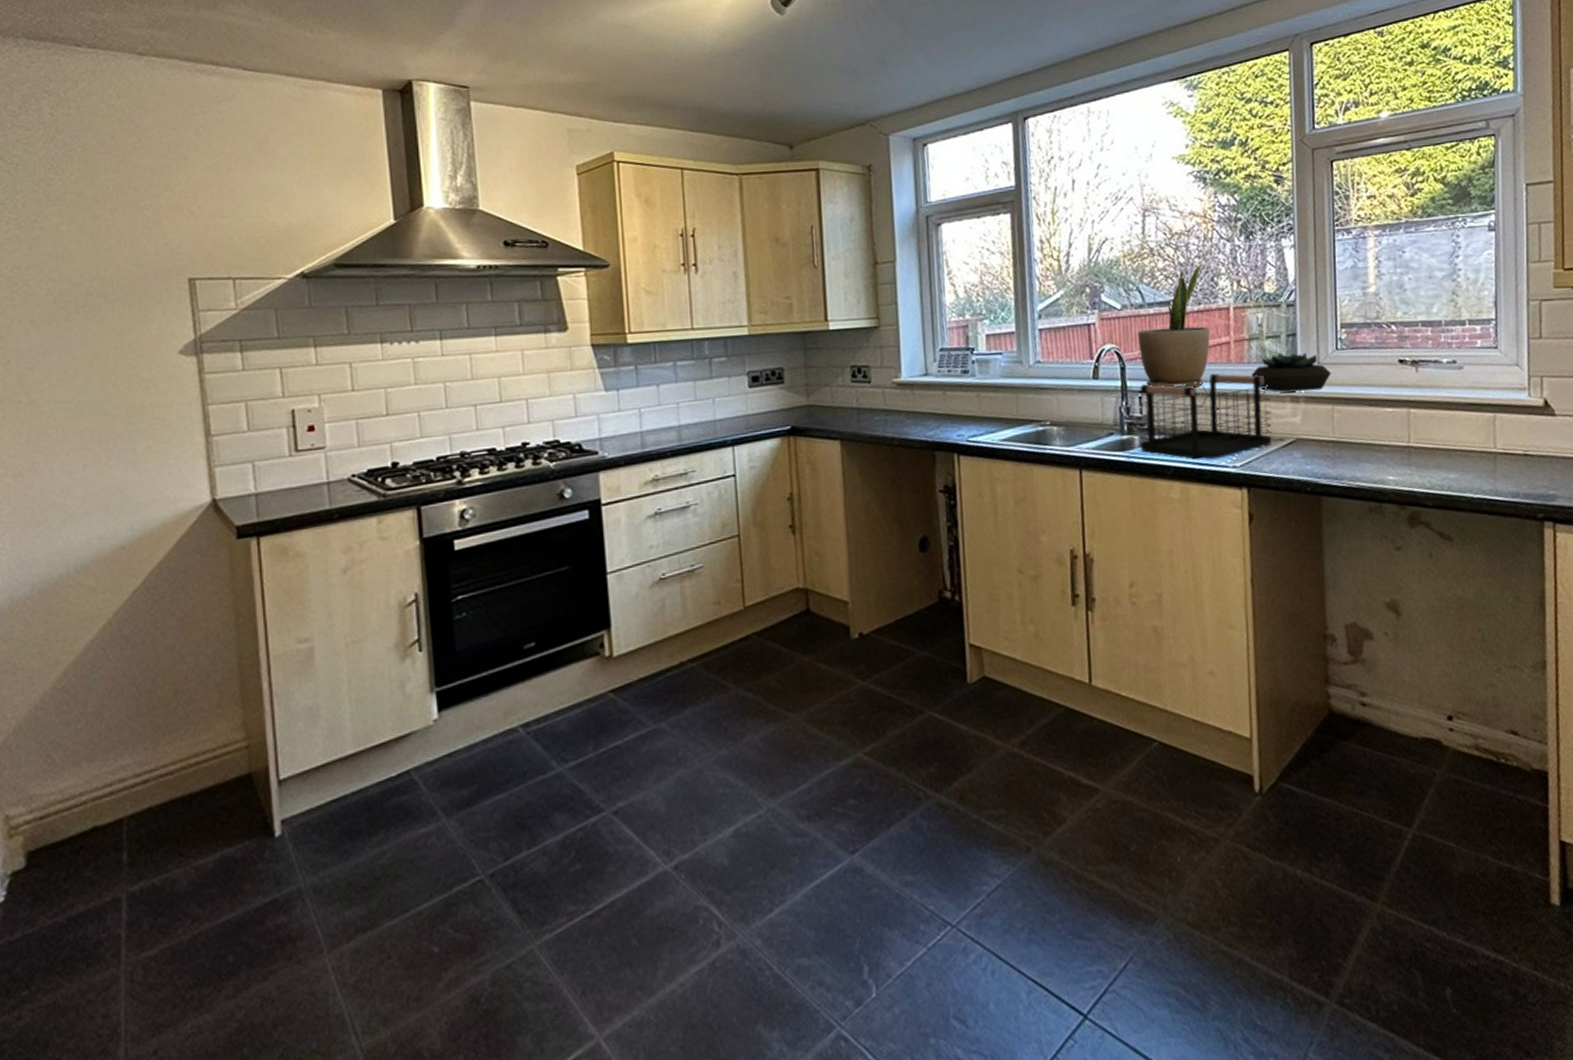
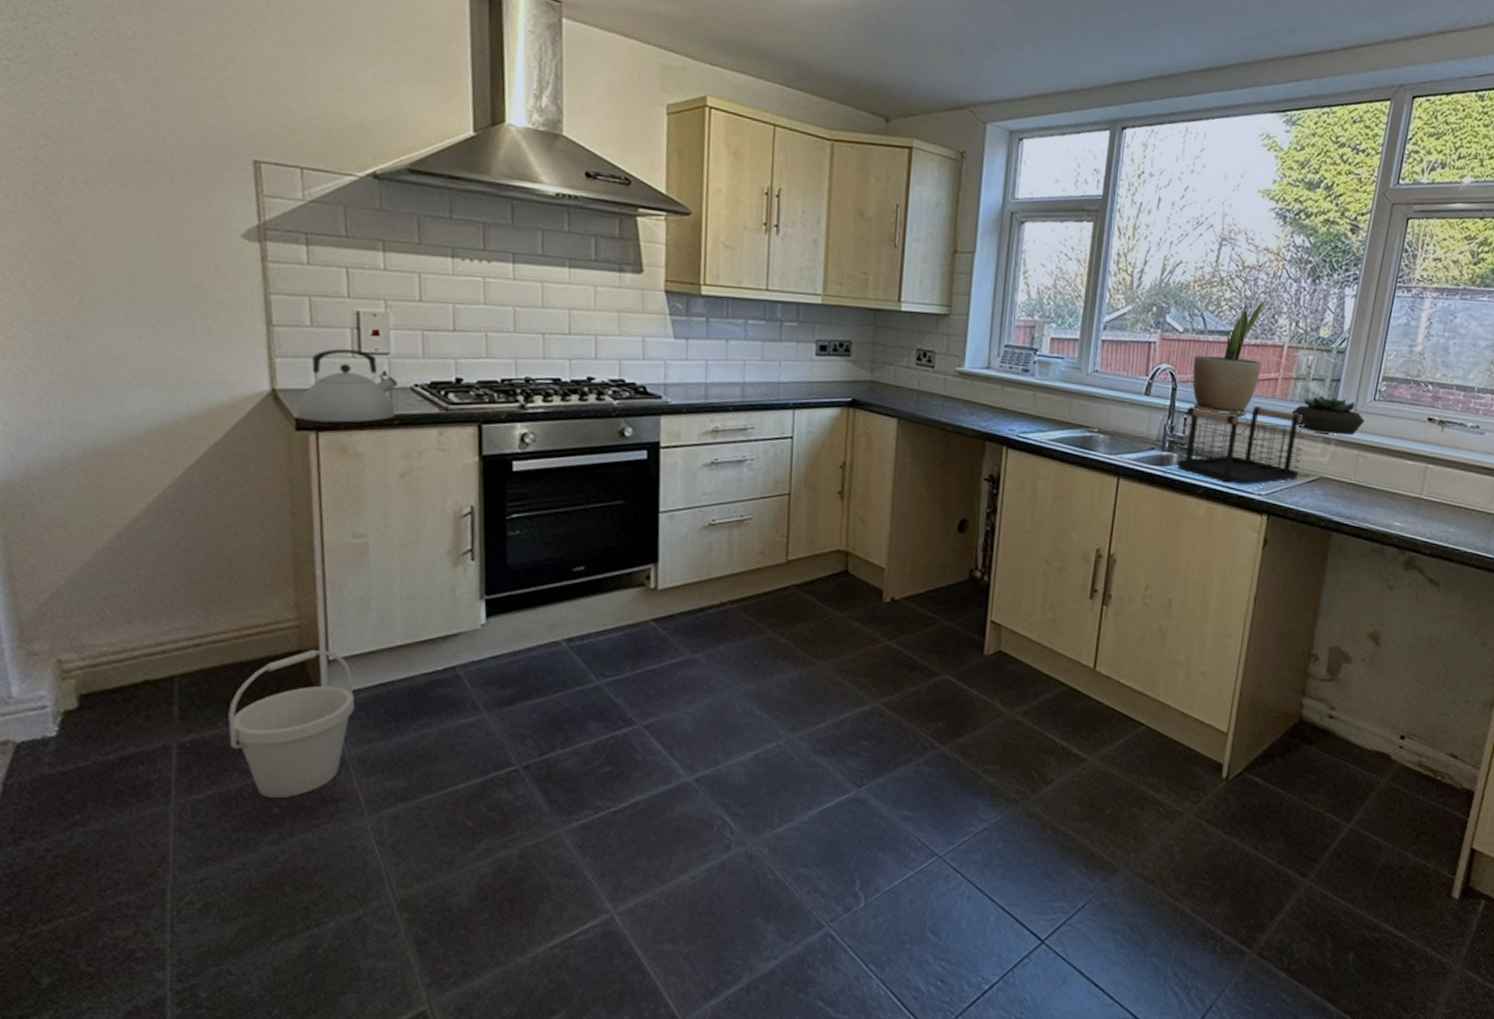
bucket: none [178,770,309,945] -> present [228,649,355,798]
kettle: none [237,448,335,528] -> present [296,349,398,423]

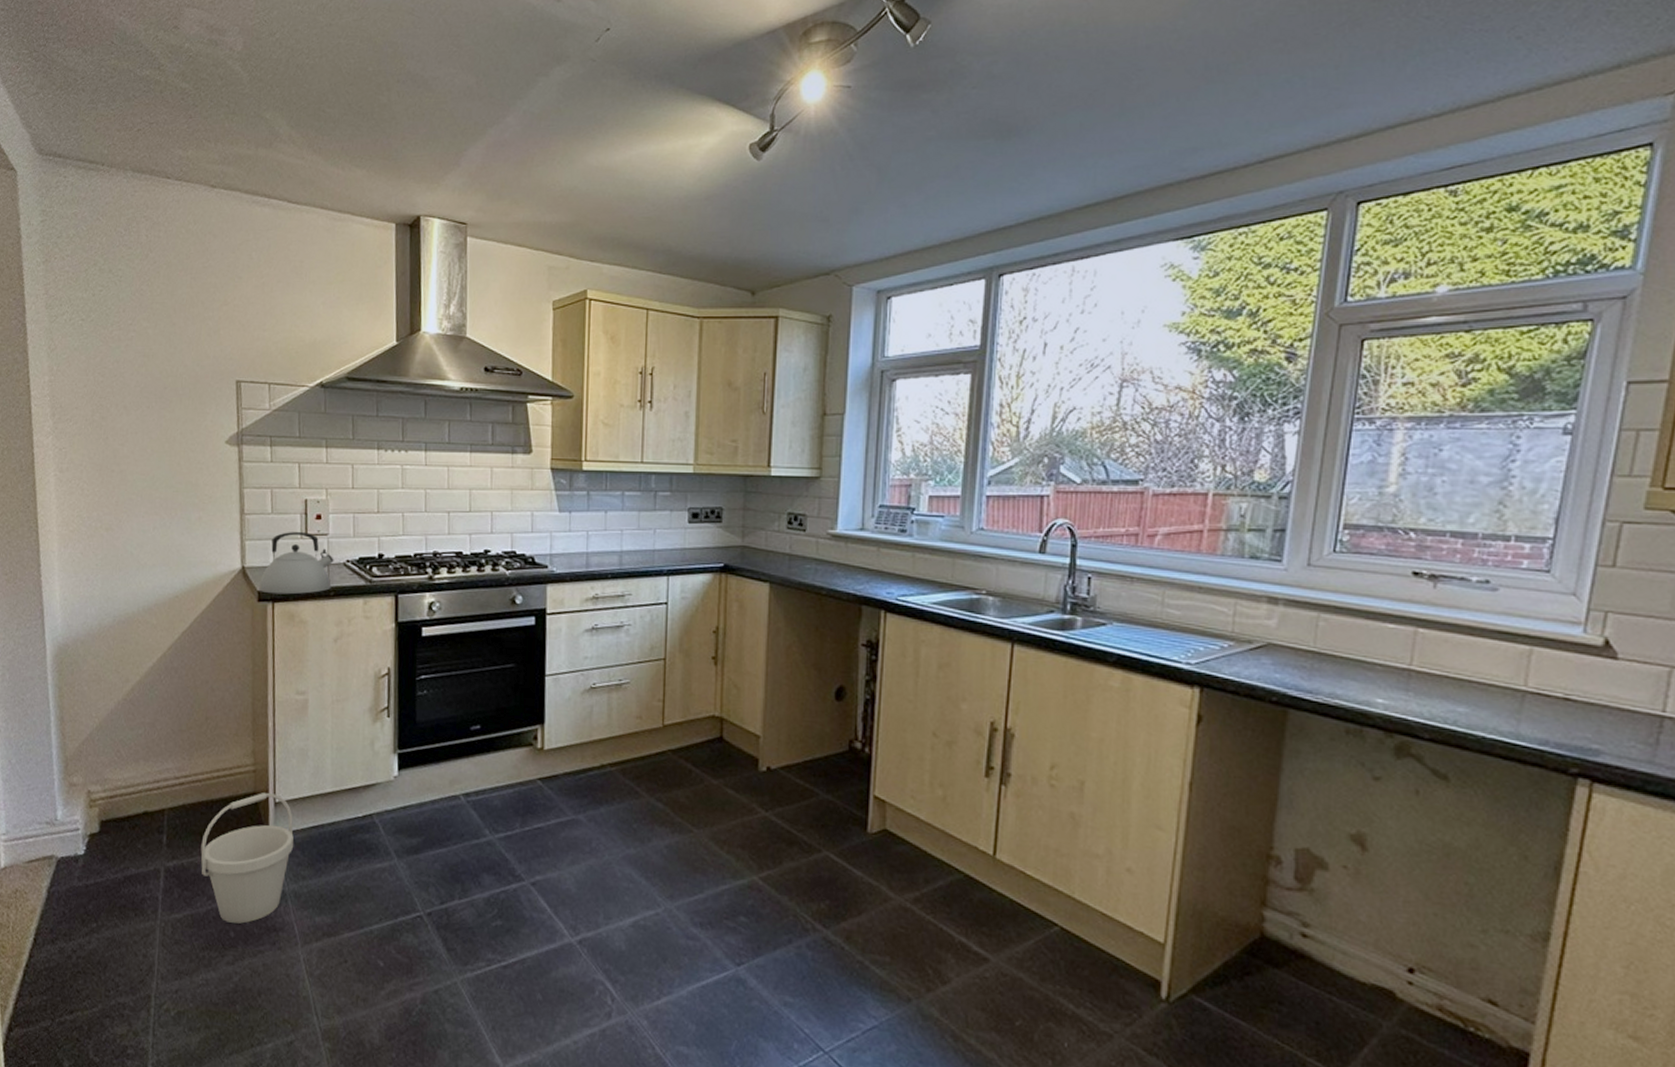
dish rack: present [1177,406,1306,486] -> none [1083,563,1243,653]
potted plant: present [1192,300,1266,418] -> none [1095,443,1182,576]
succulent plant: present [1292,395,1365,436] -> none [1224,548,1323,595]

